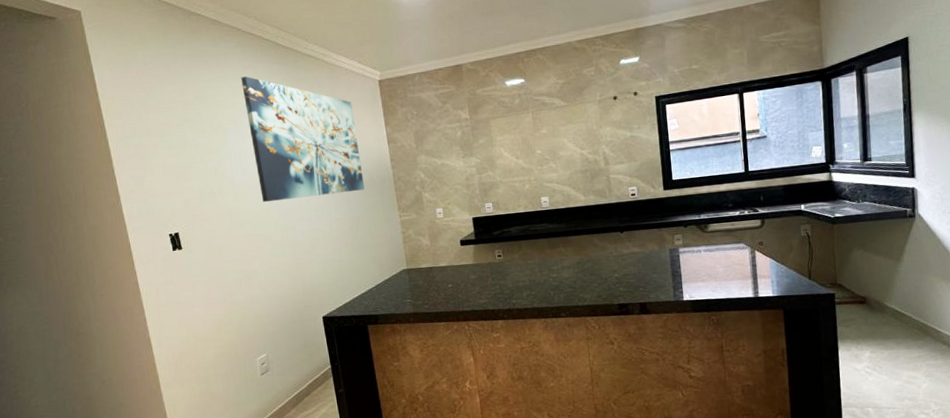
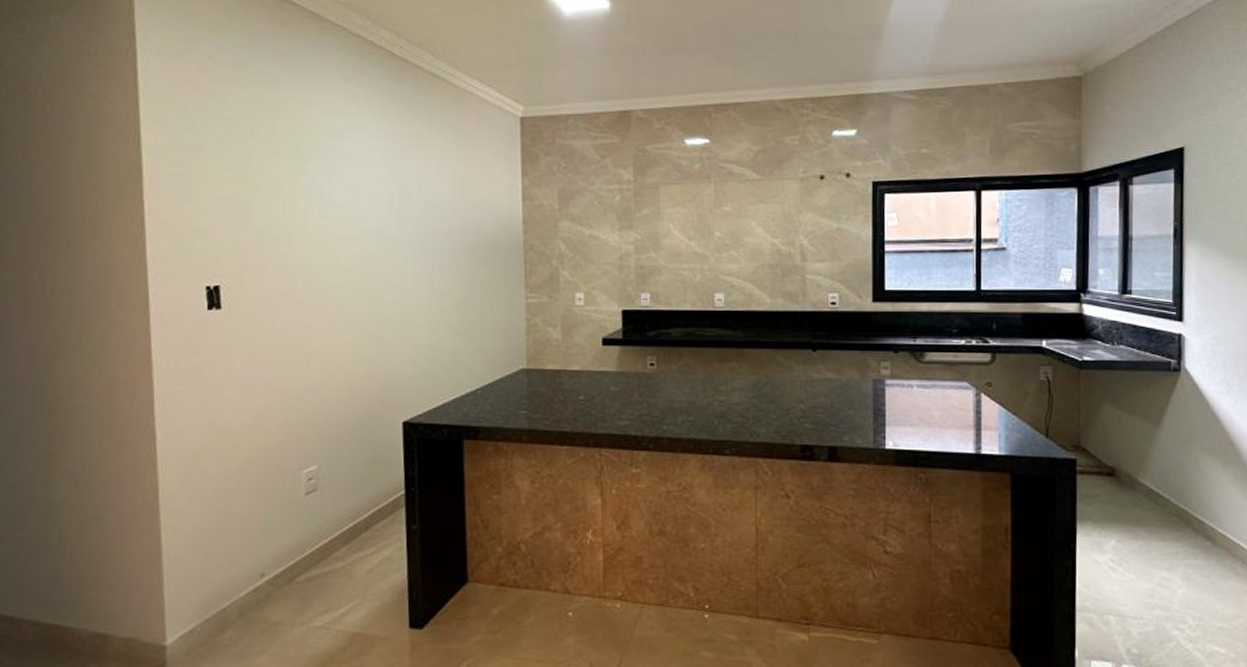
wall art: present [241,76,365,203] -> none [337,90,484,259]

